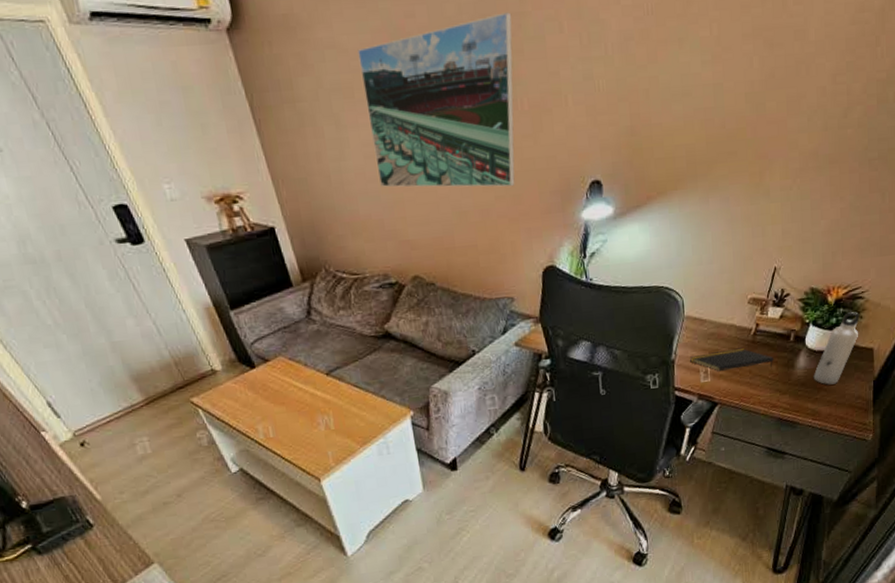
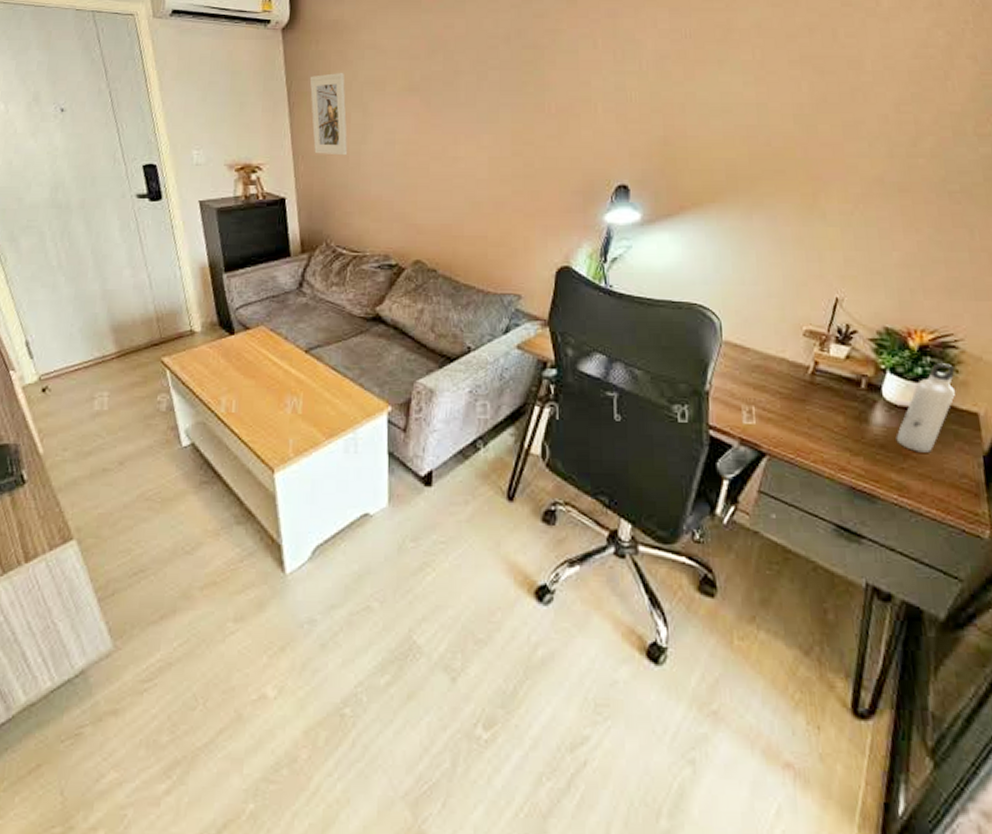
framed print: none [270,80,329,176] -> present [309,73,348,156]
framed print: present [357,12,515,188] -> none [395,29,547,183]
notepad: present [690,348,774,371] -> none [729,387,840,419]

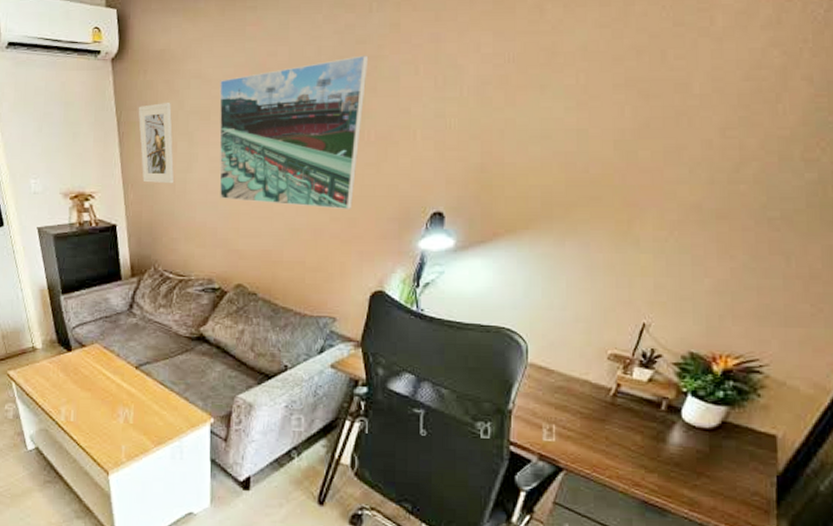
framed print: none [395,29,547,183] -> present [219,55,369,210]
water bottle: present [896,363,955,453] -> none [691,387,757,471]

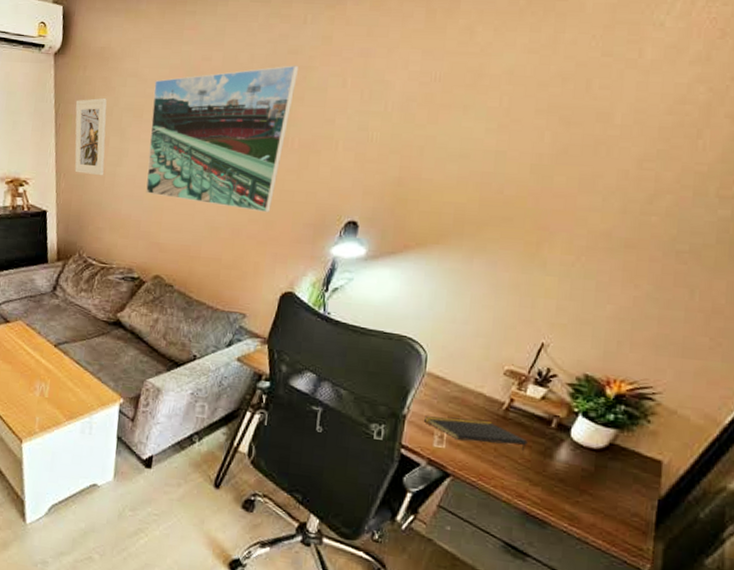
notepad: none [531,408,639,438] -> present [425,416,528,452]

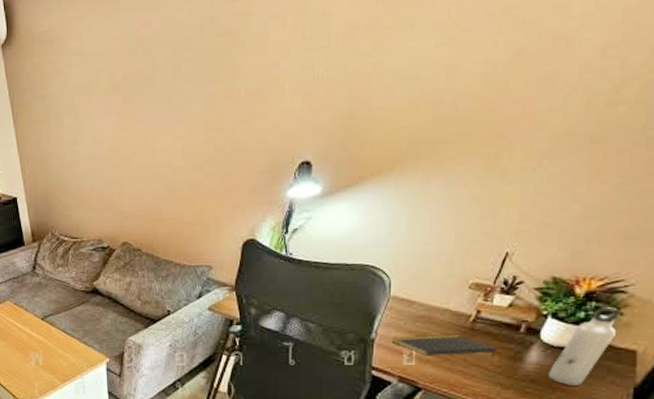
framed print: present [74,98,107,176] -> none [28,81,64,158]
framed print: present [146,65,300,213] -> none [99,13,238,167]
water bottle: none [576,412,647,491] -> present [548,307,620,386]

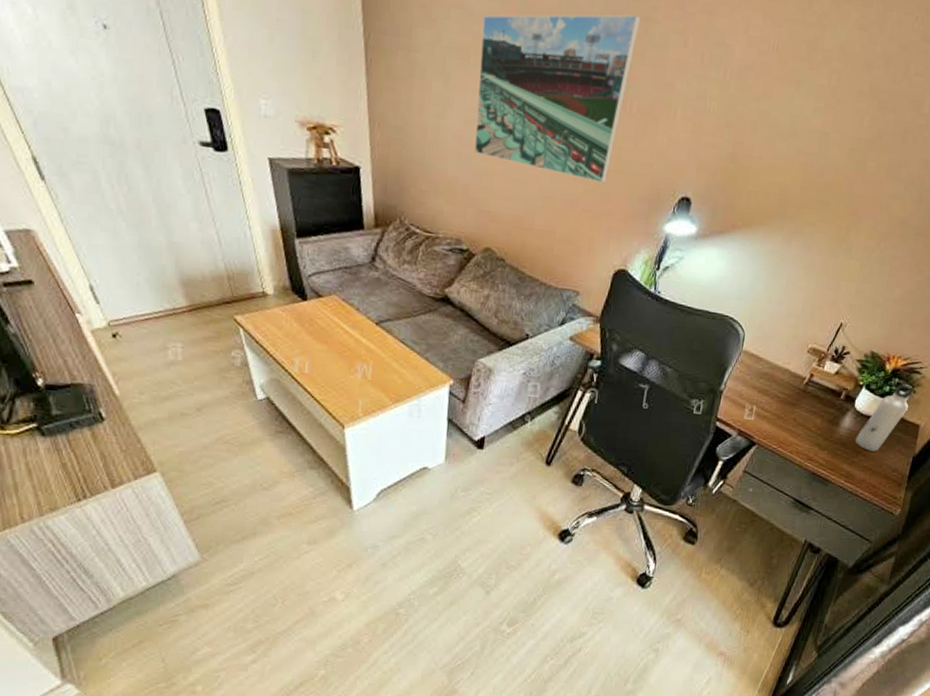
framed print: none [99,13,238,167] -> present [474,14,641,184]
notepad: present [393,334,497,359] -> none [738,391,821,421]

